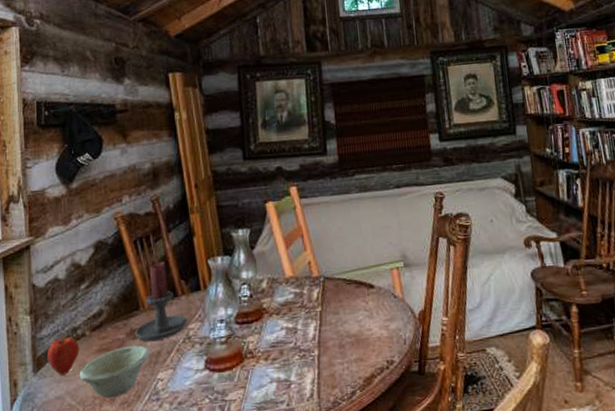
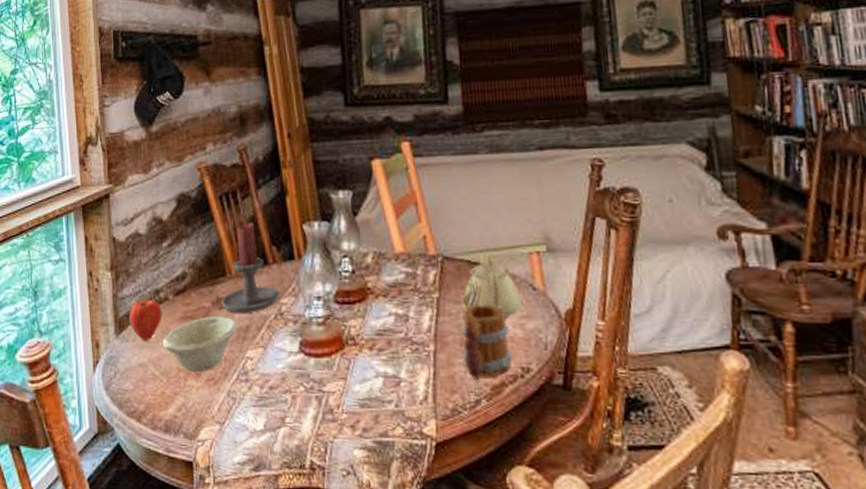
teapot: none [340,272,387,323] -> present [462,253,523,318]
mug: none [340,312,379,375] -> present [462,303,512,380]

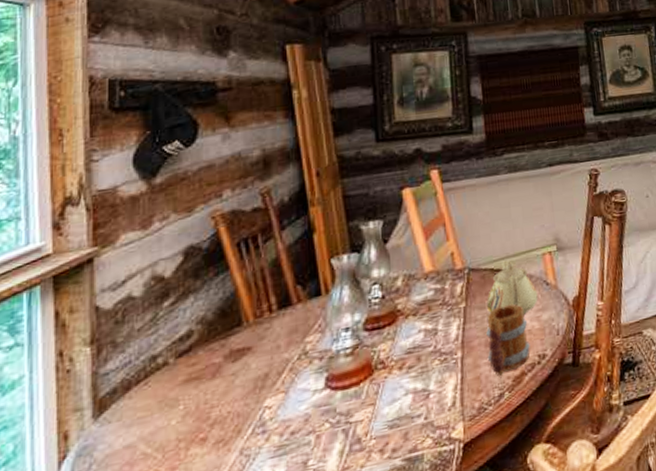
apple: present [129,300,162,341] -> none [114,368,160,418]
bowl: present [162,317,238,373] -> none [158,368,255,440]
candle holder: present [221,222,280,314] -> none [235,264,305,363]

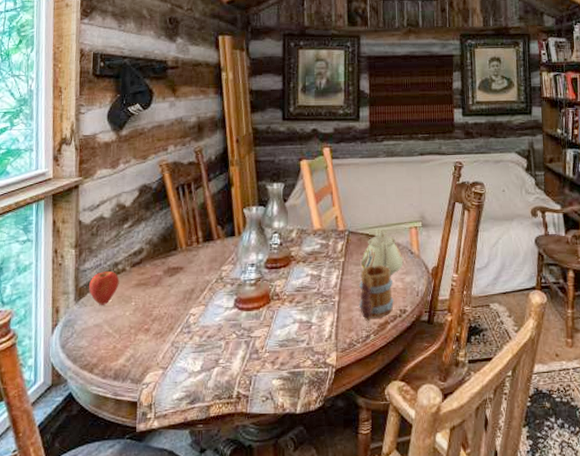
apple: none [114,368,160,418] -> present [89,271,119,305]

